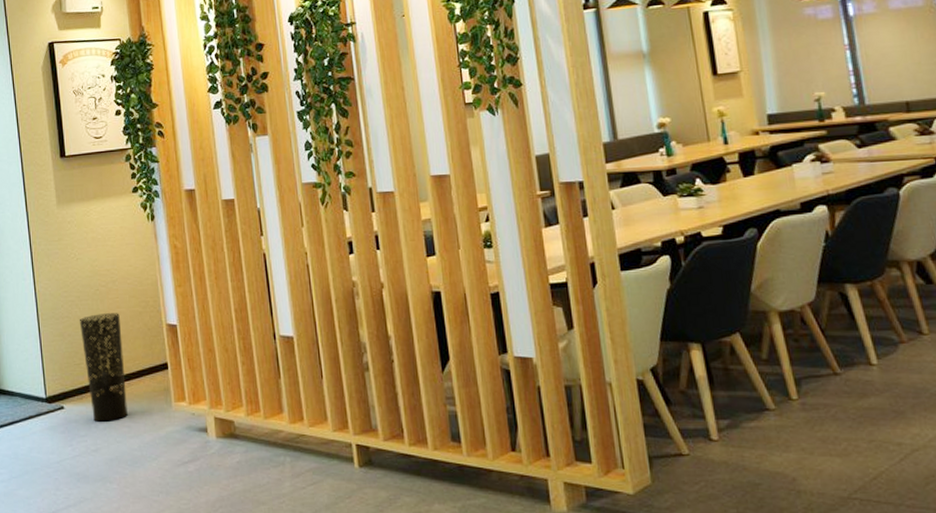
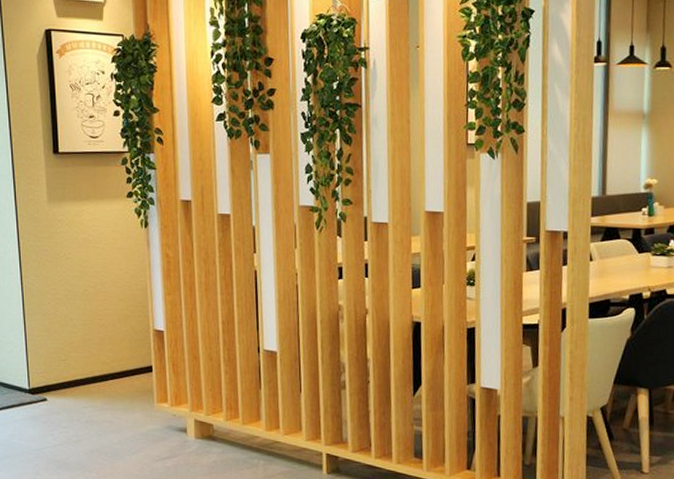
umbrella stand: present [79,313,128,422] -> none [65,313,110,416]

